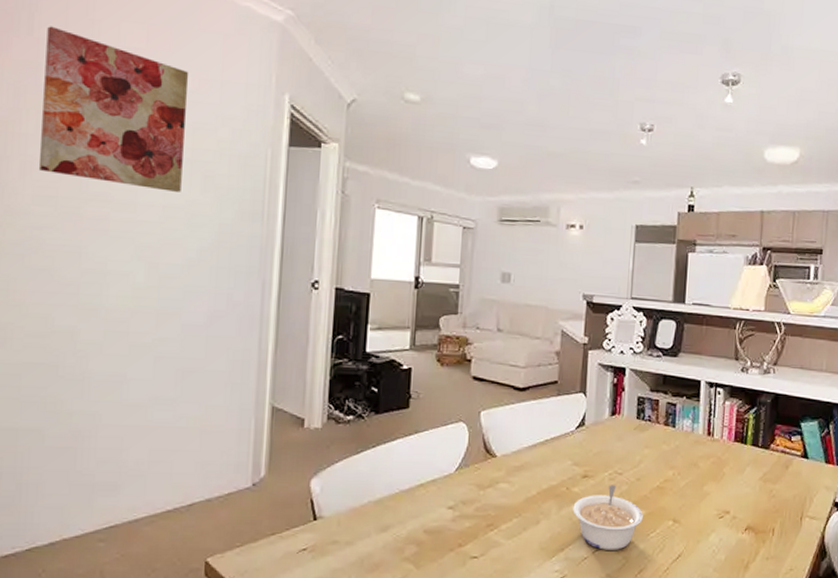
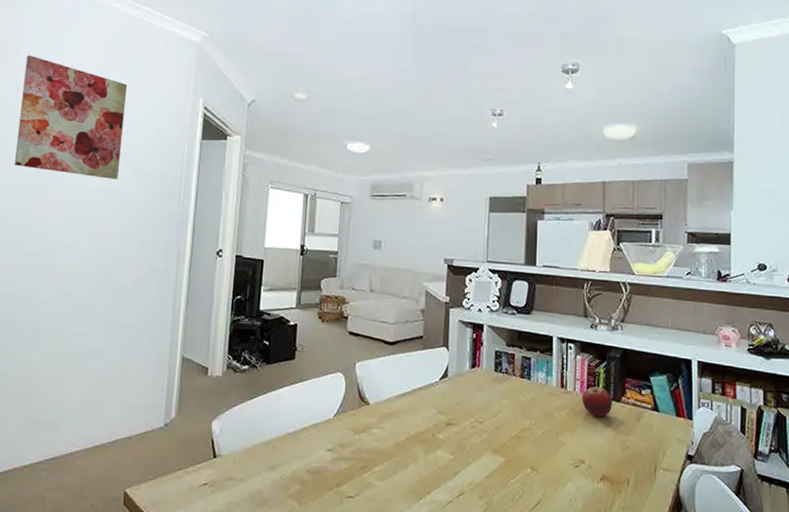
legume: present [573,485,643,550] -> none [438,432,503,495]
fruit: none [728,434,762,465] -> present [581,387,613,416]

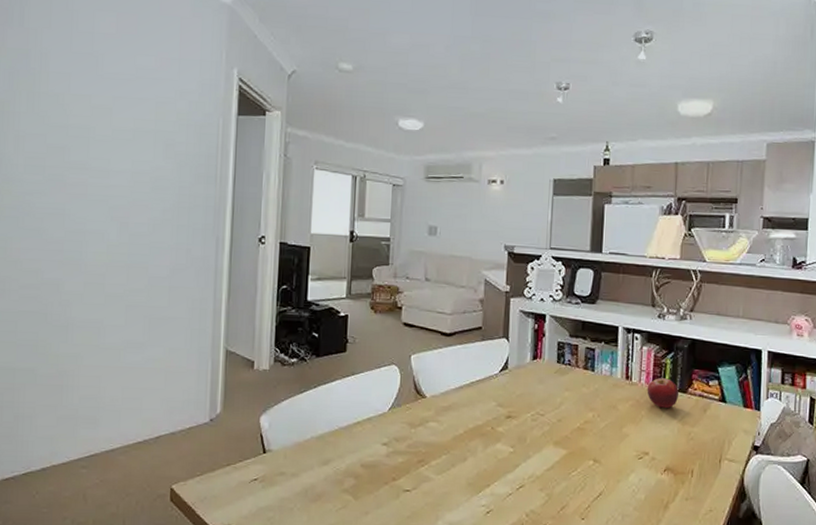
wall art: present [14,55,127,179] -> none [29,18,151,159]

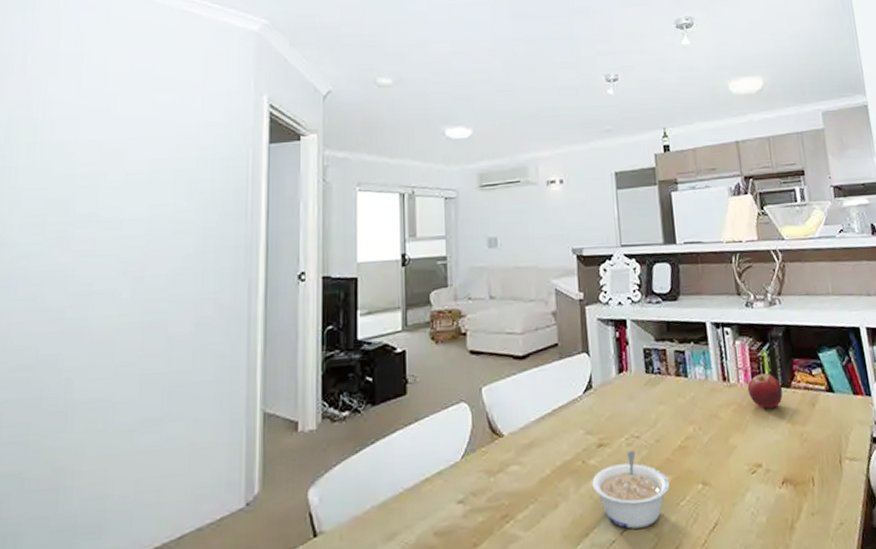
legume: none [498,425,565,487] -> present [592,450,670,529]

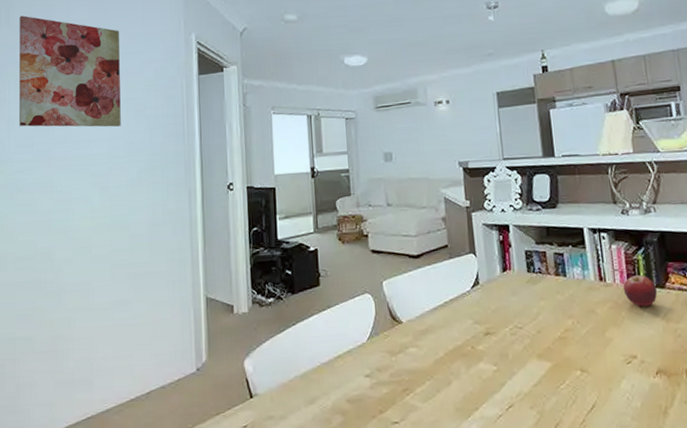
wall art: none [27,64,171,203] -> present [18,15,121,127]
legume: present [592,450,670,529] -> none [480,339,550,406]

